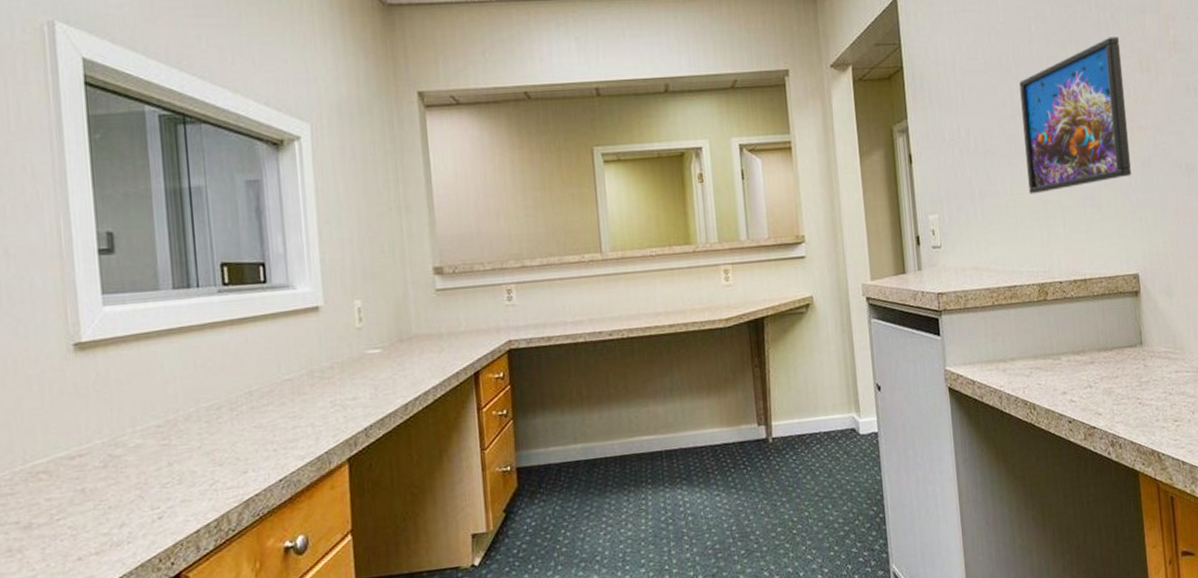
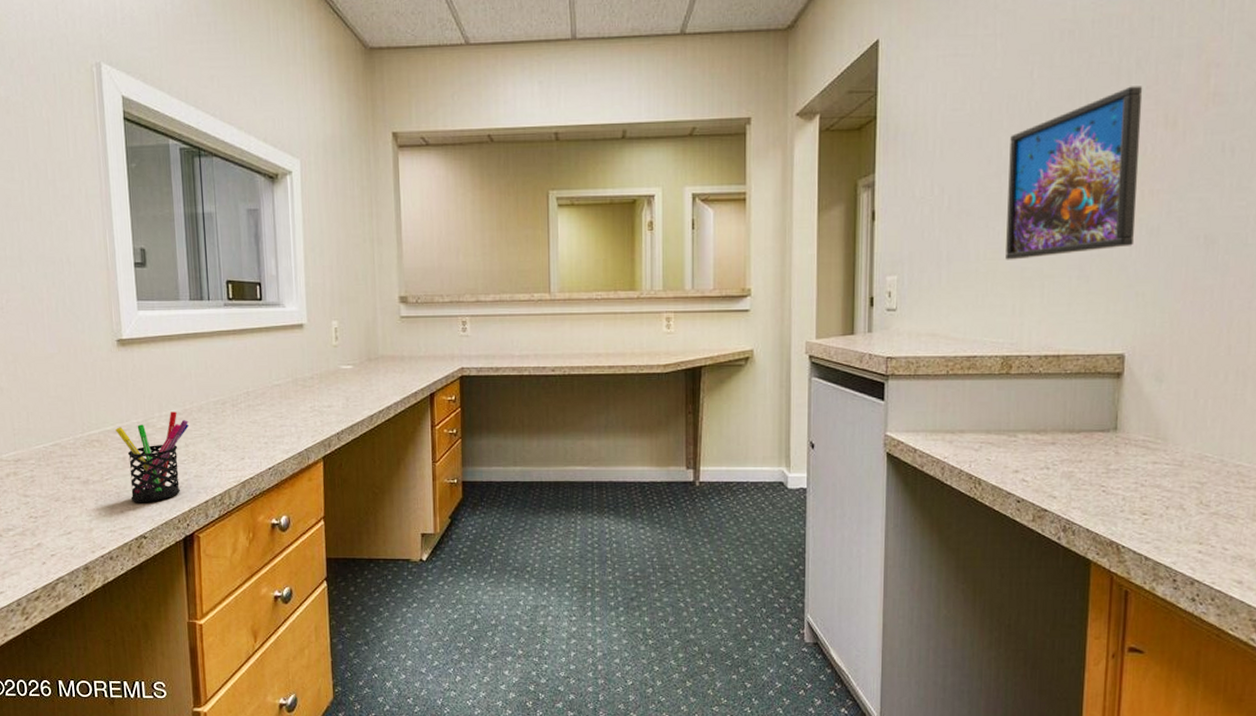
pen holder: none [71,424,173,544] -> present [116,412,189,502]

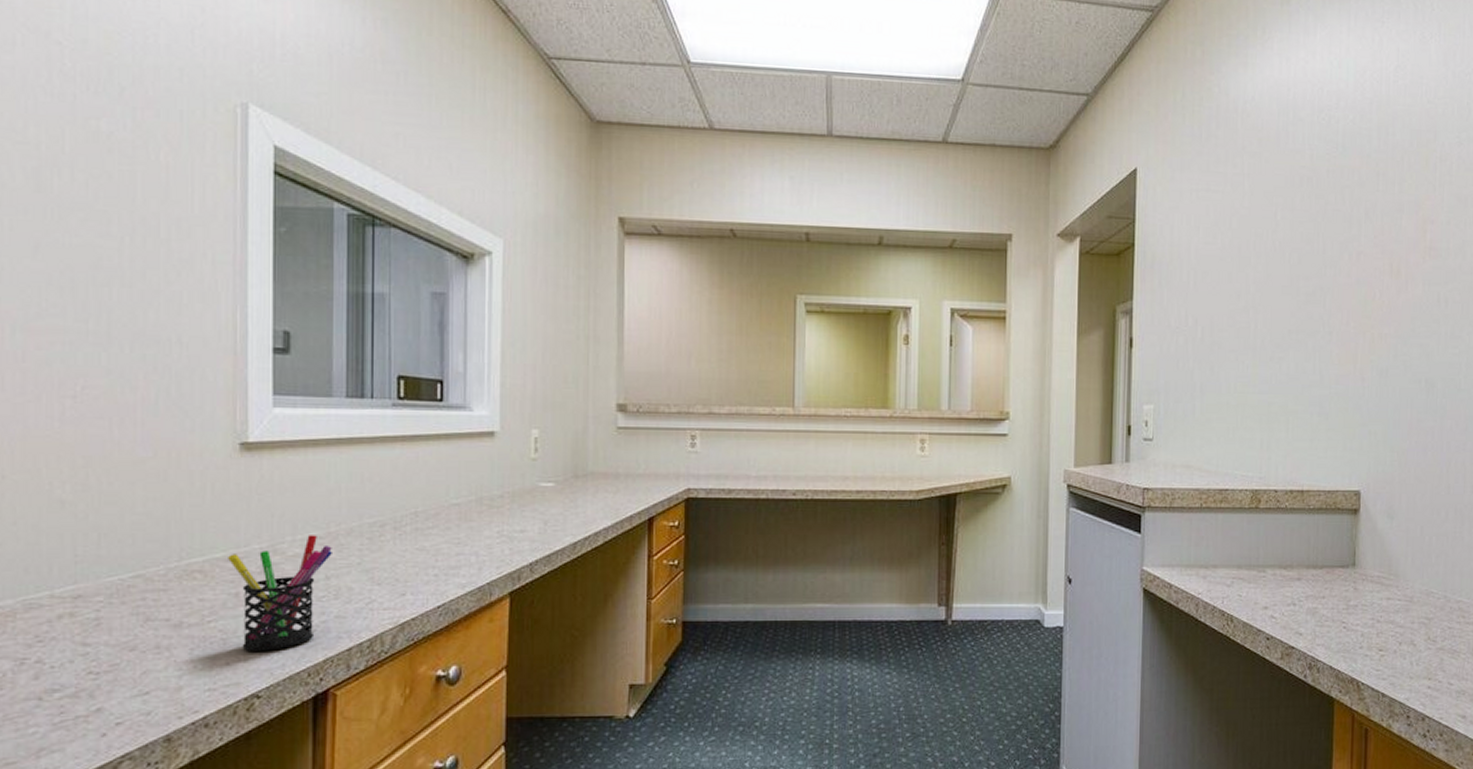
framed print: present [1006,86,1143,260] -> none [1254,234,1371,394]

